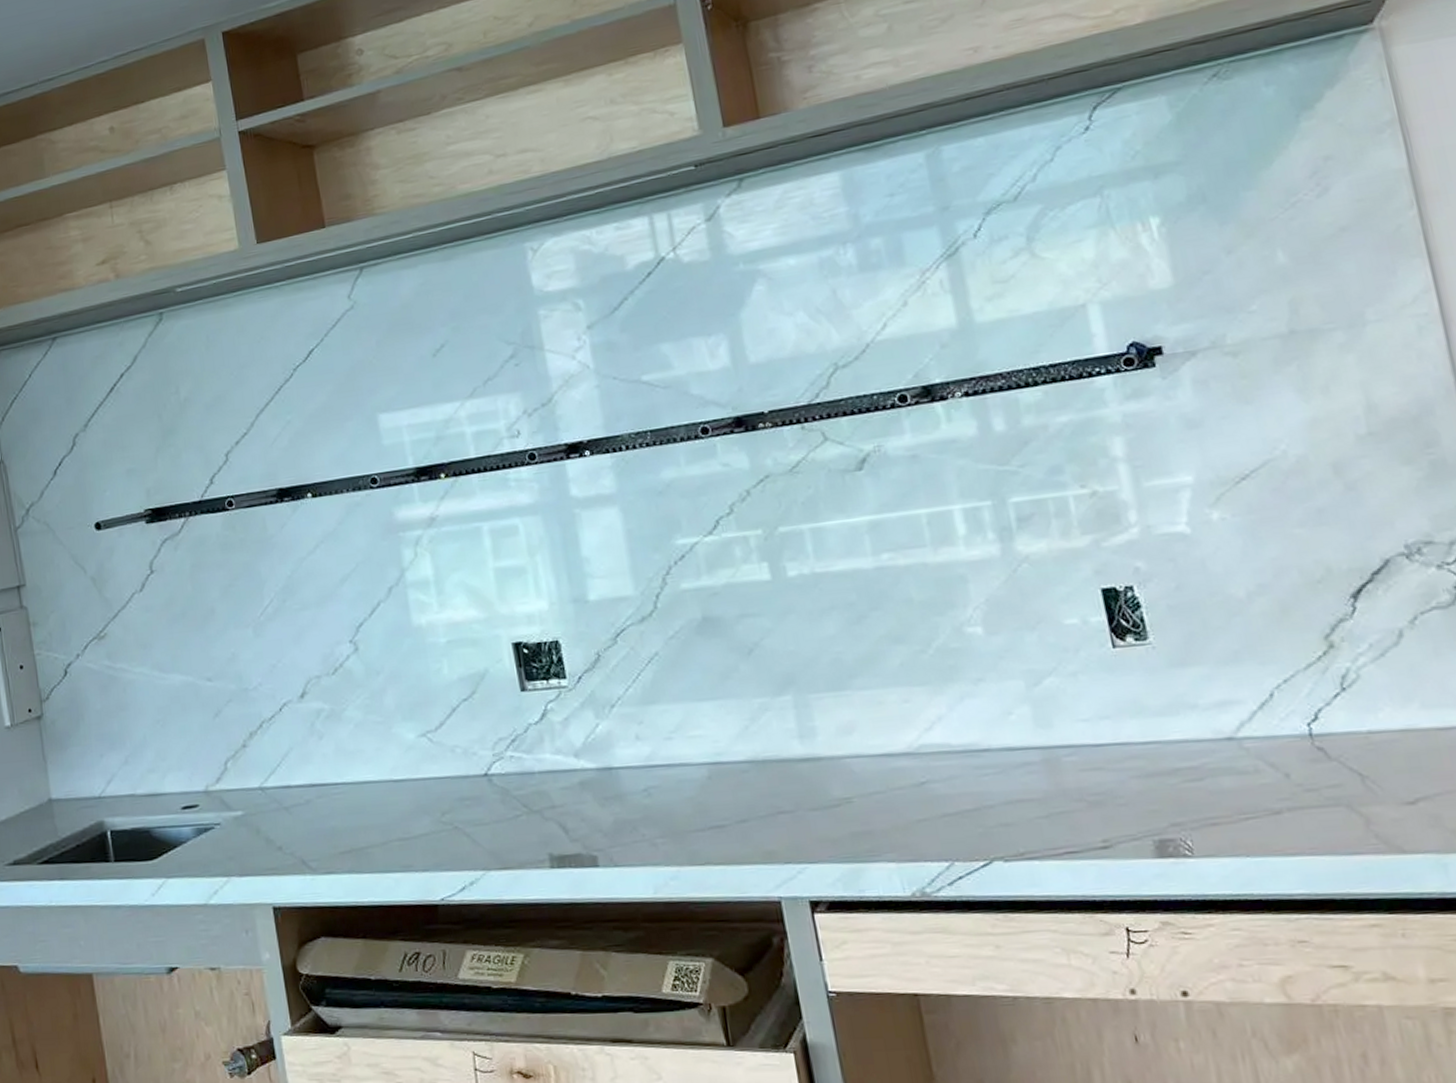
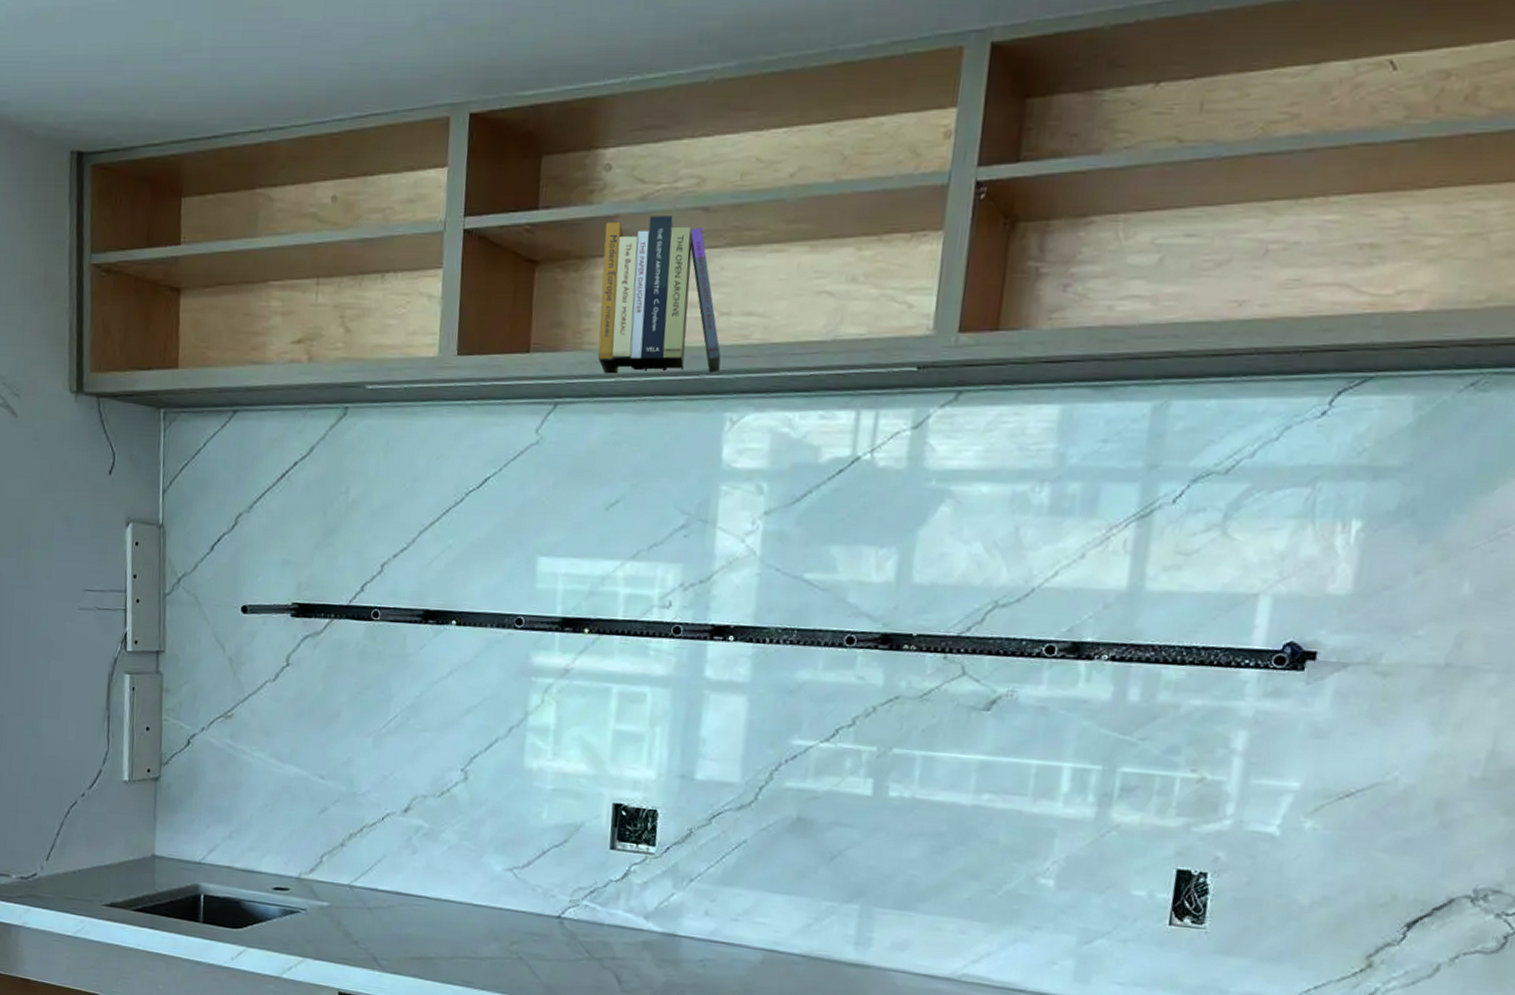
books: none [369,81,509,232] -> present [598,216,721,374]

